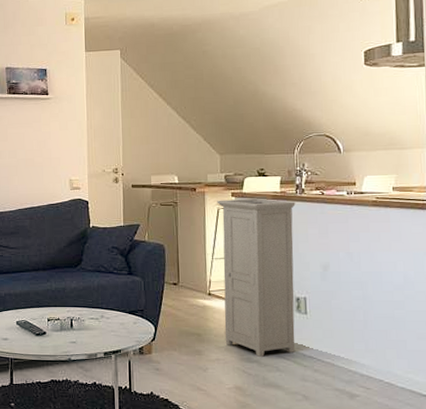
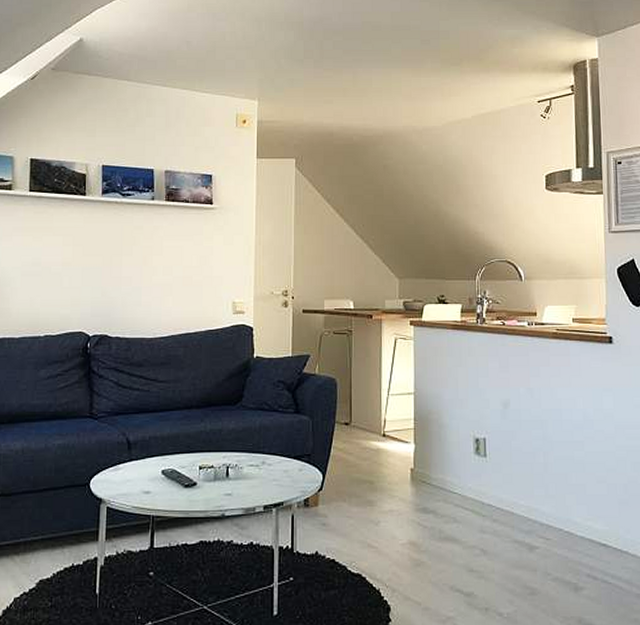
cabinet: present [217,198,296,358] -> none [394,327,476,508]

